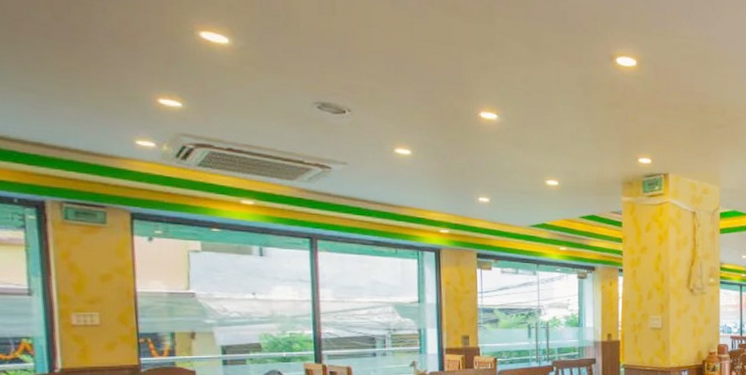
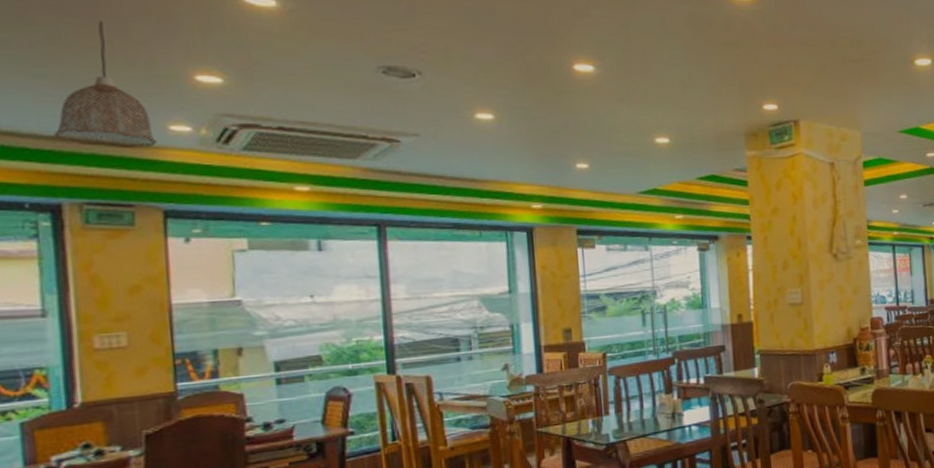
pendant lamp: none [38,45,126,158] -> present [54,20,158,147]

